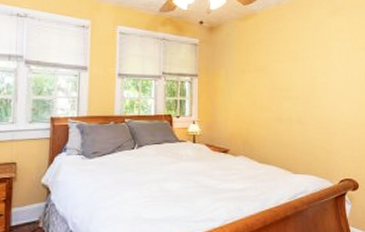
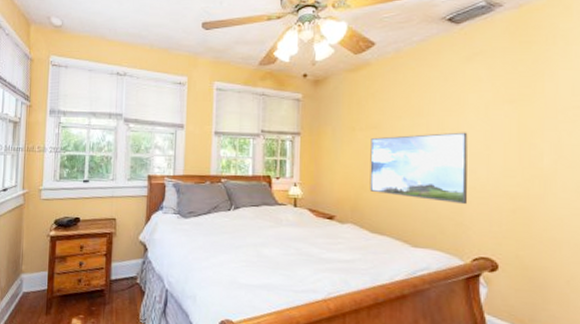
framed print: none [258,74,335,135] -> present [369,132,468,205]

